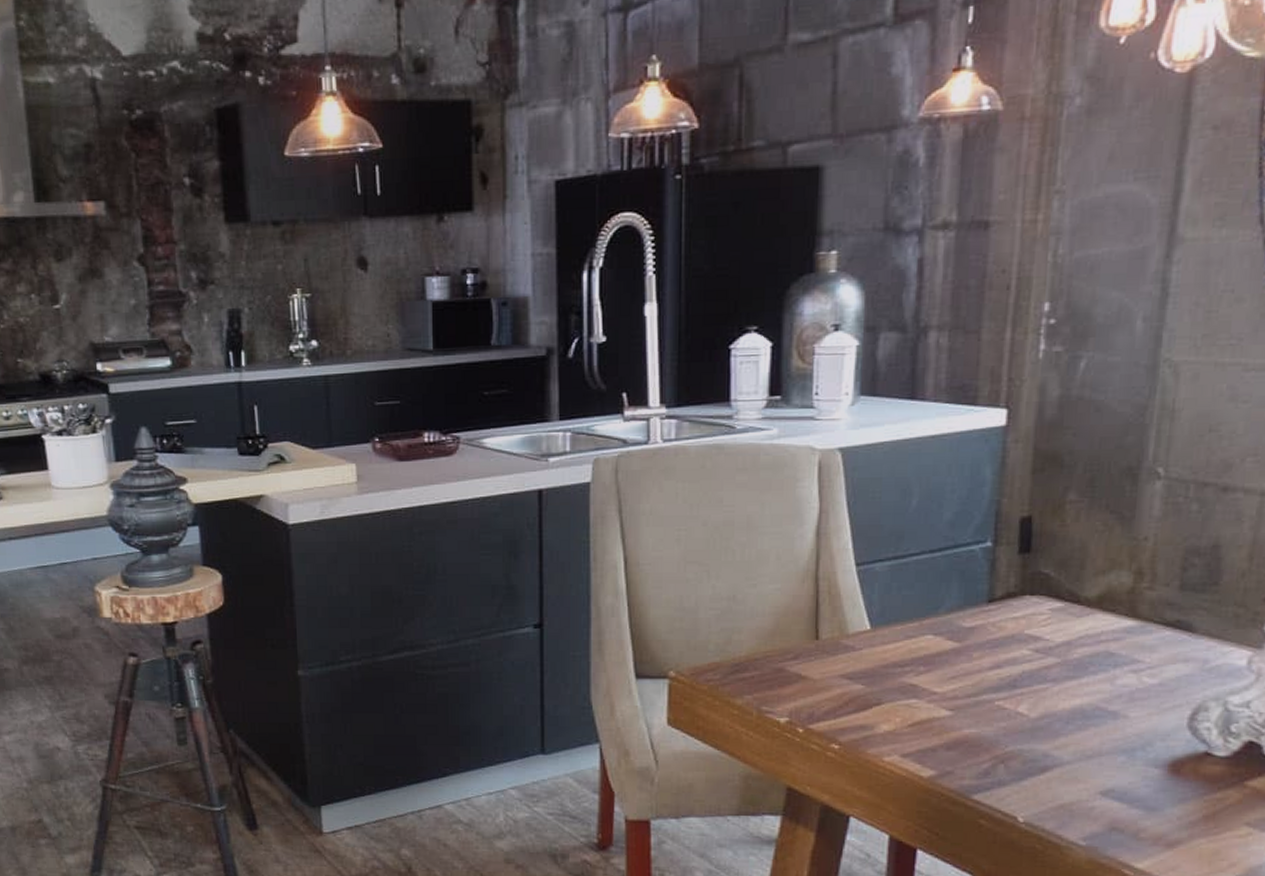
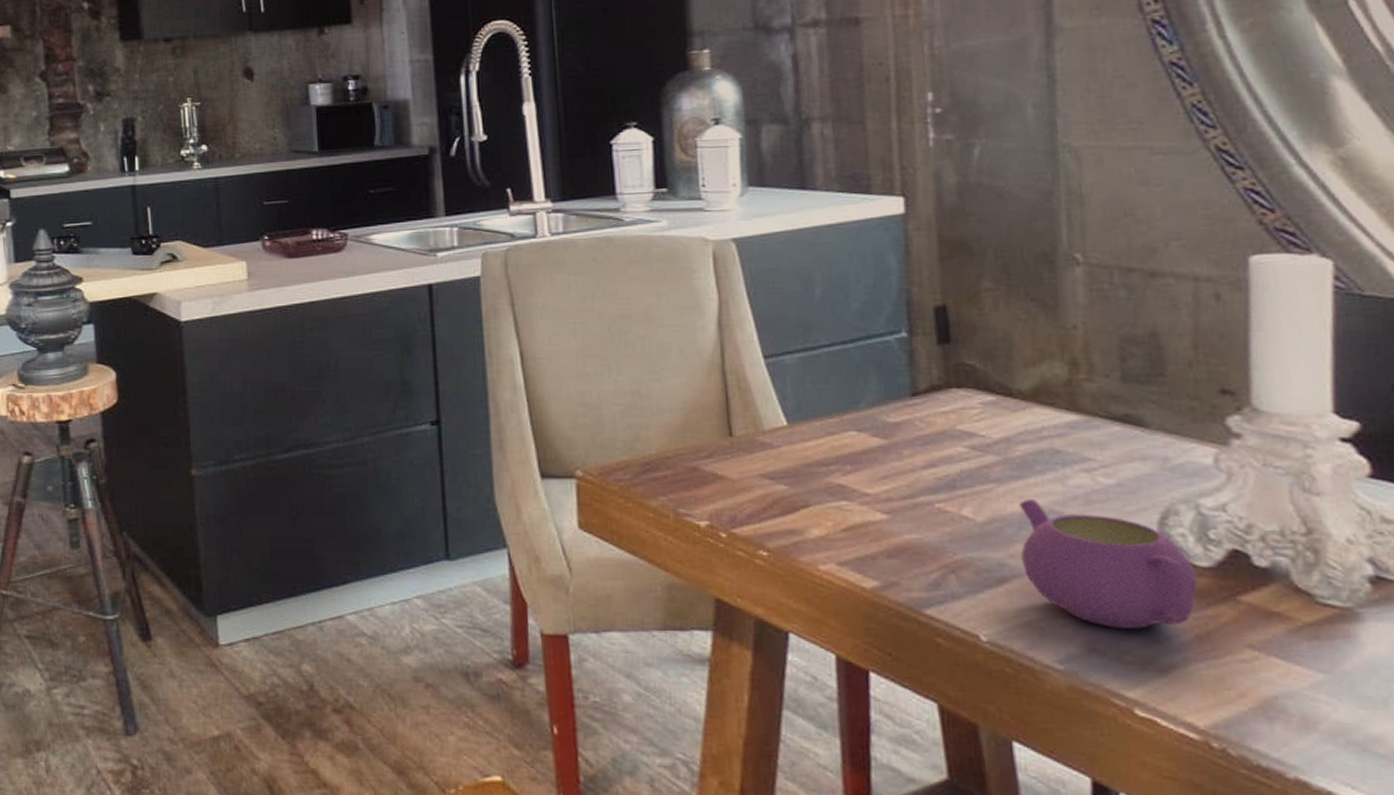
teapot: none [1064,697,1215,810] -> present [1020,499,1199,629]

